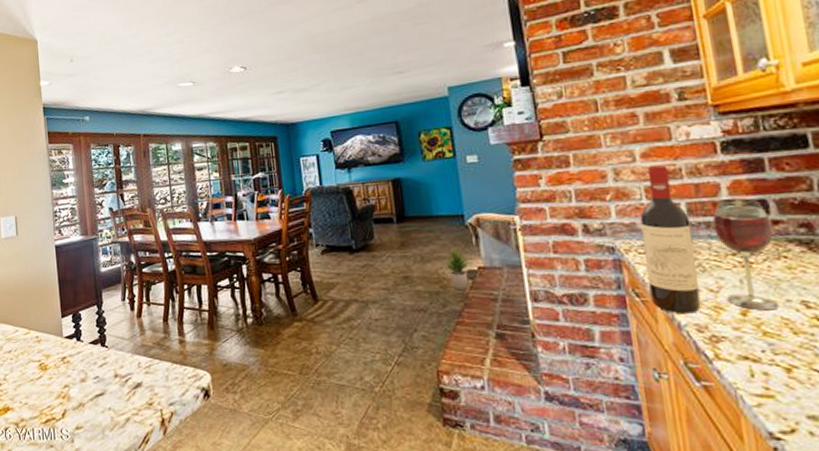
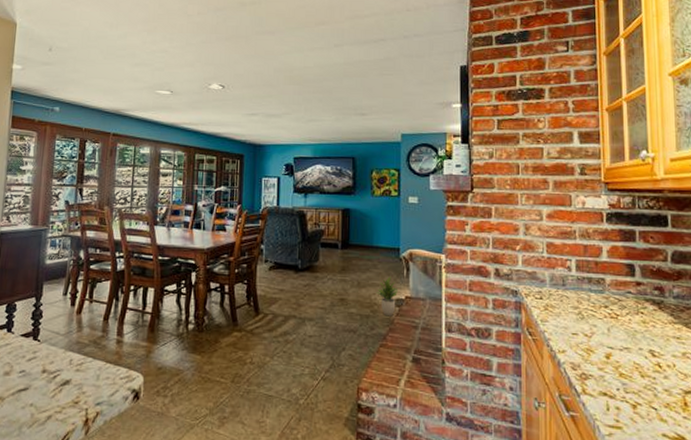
wine bottle: present [640,165,701,314] -> none [539,226,578,354]
wineglass: present [712,198,779,311] -> none [593,260,637,356]

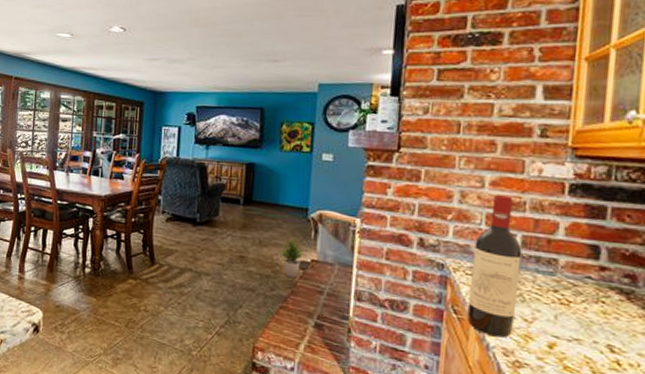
wine bottle: none [539,226,578,354] -> present [466,195,522,338]

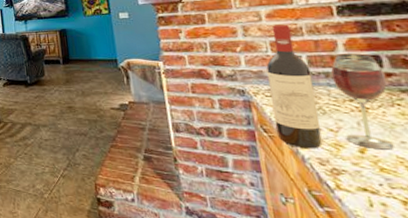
potted plant: present [278,237,304,279] -> none [99,85,122,120]
wineglass: none [538,238,600,348] -> present [331,53,394,150]

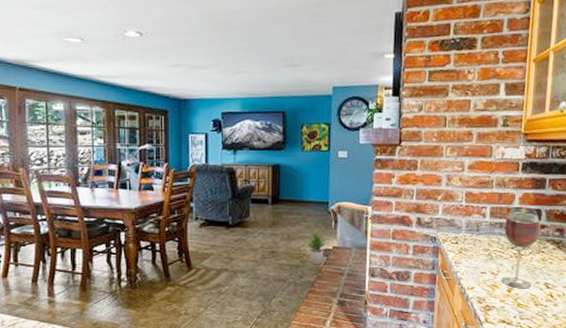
potted plant: none [99,85,122,120] -> present [304,229,327,266]
wine bottle: present [266,24,323,149] -> none [452,176,491,290]

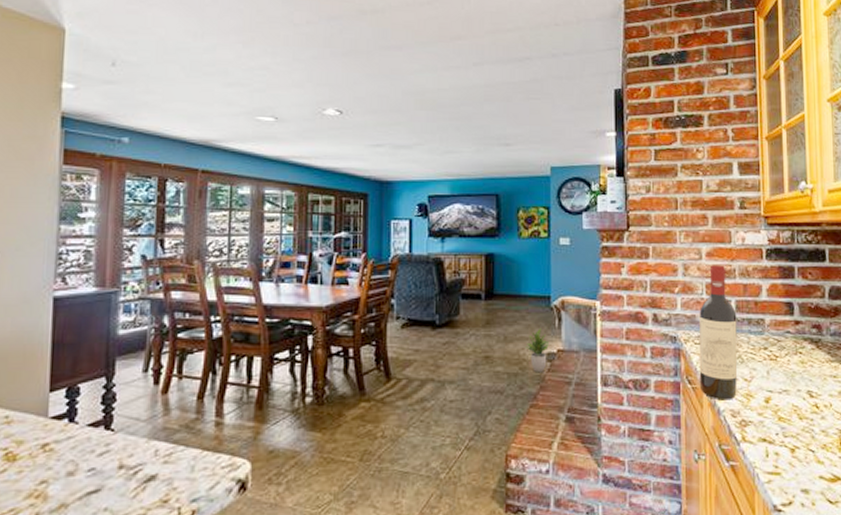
wine bottle: none [452,176,491,290] -> present [699,265,738,401]
wineglass: present [501,207,541,289] -> none [752,300,795,399]

